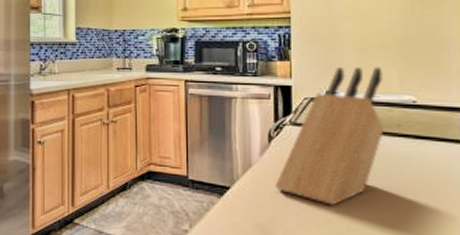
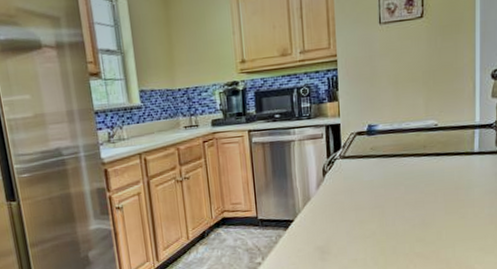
knife block: present [275,66,384,206] -> none [330,98,413,221]

